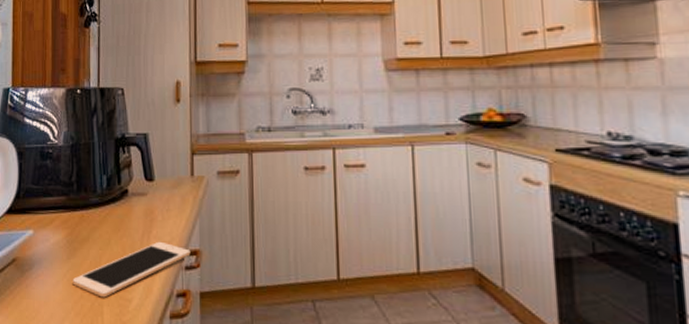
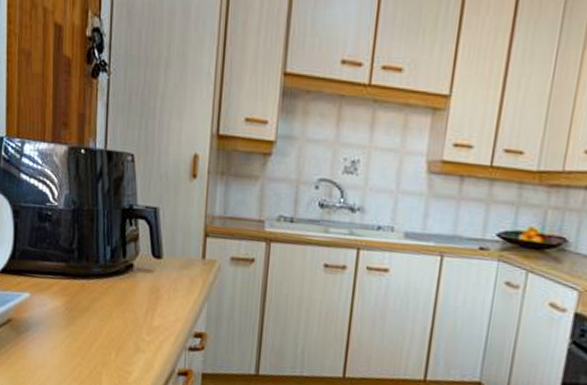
cell phone: present [72,241,191,298] -> none [71,319,196,368]

